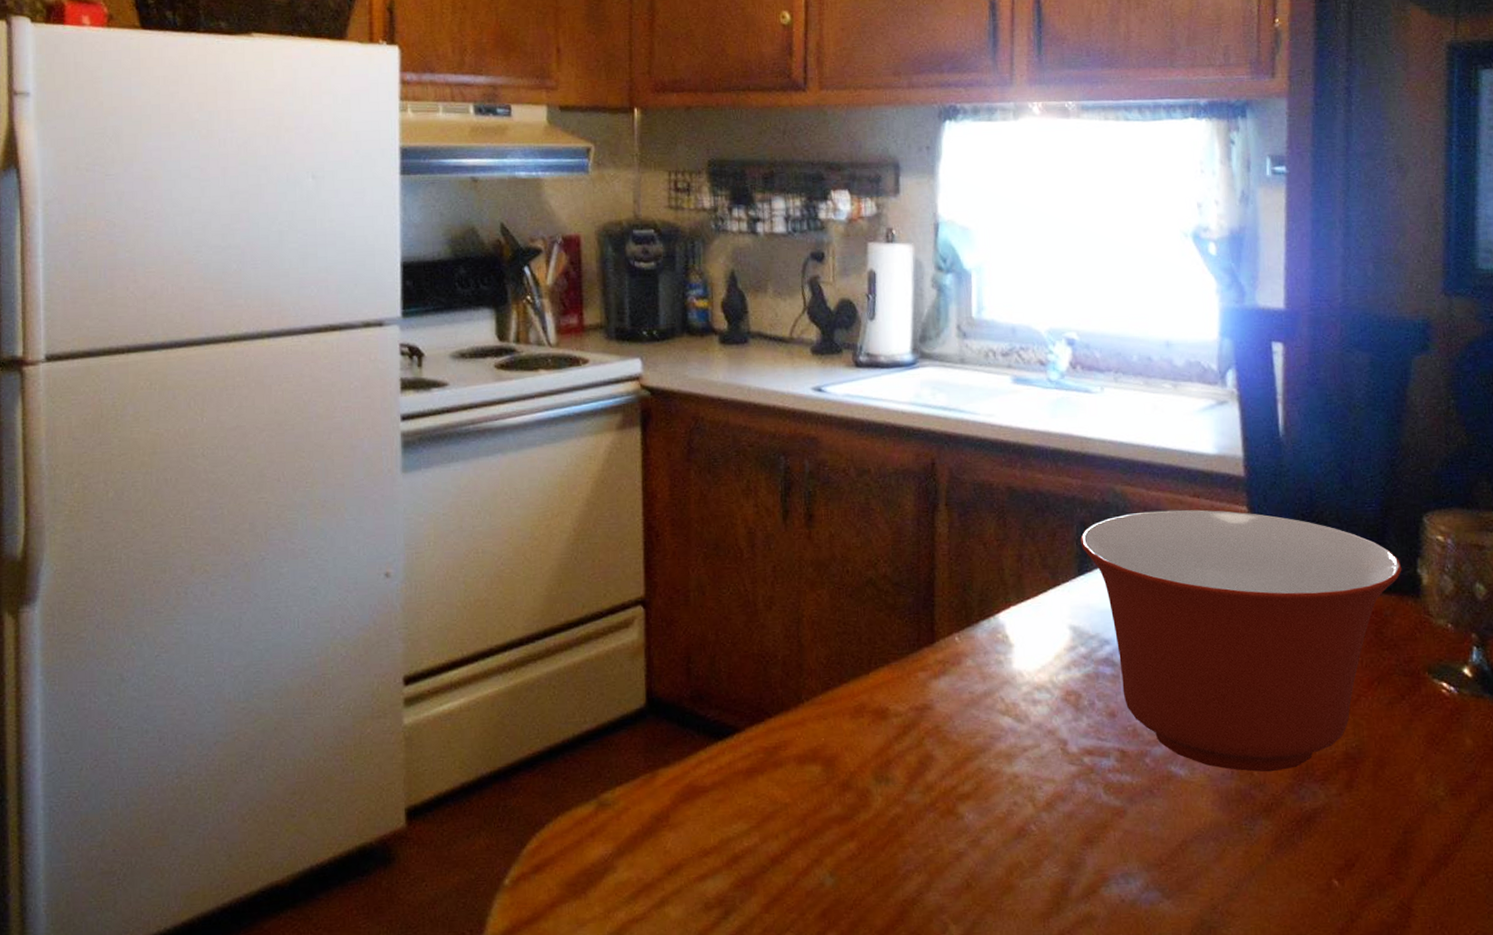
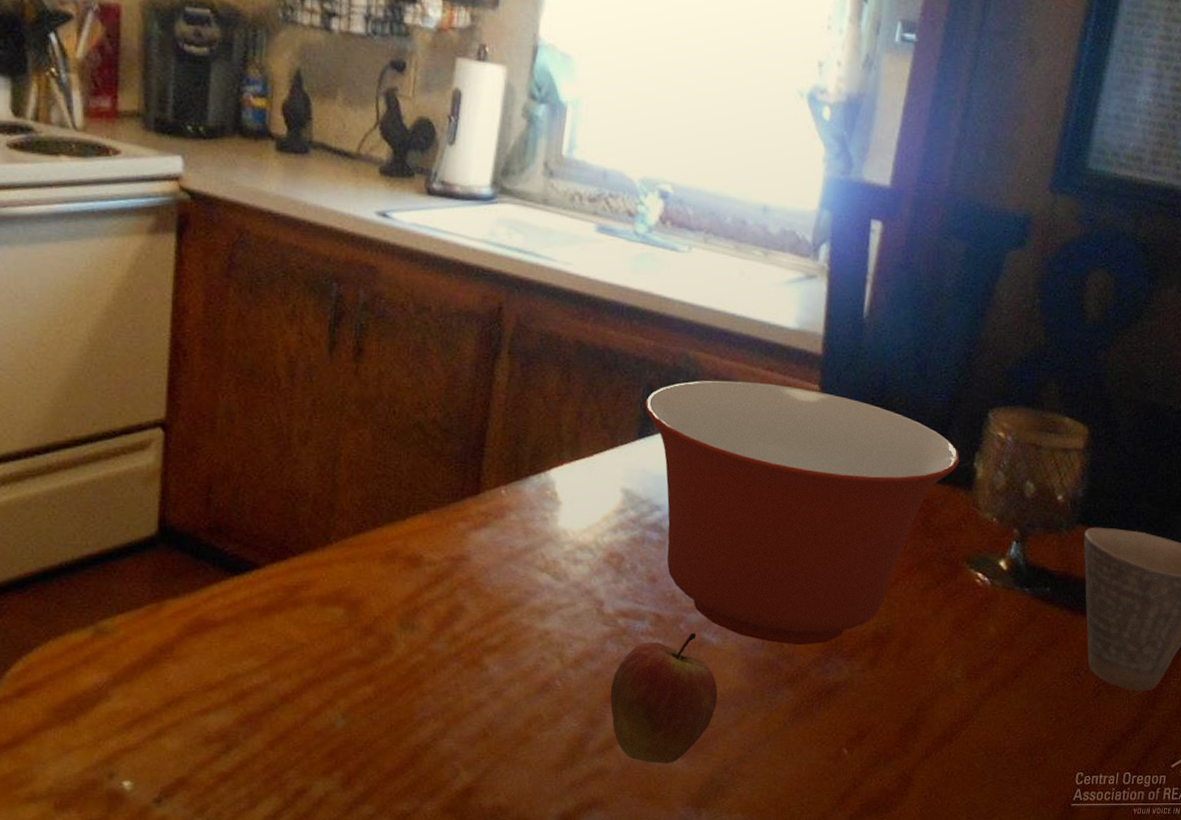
fruit: none [1085,766,1195,907] -> present [610,632,718,763]

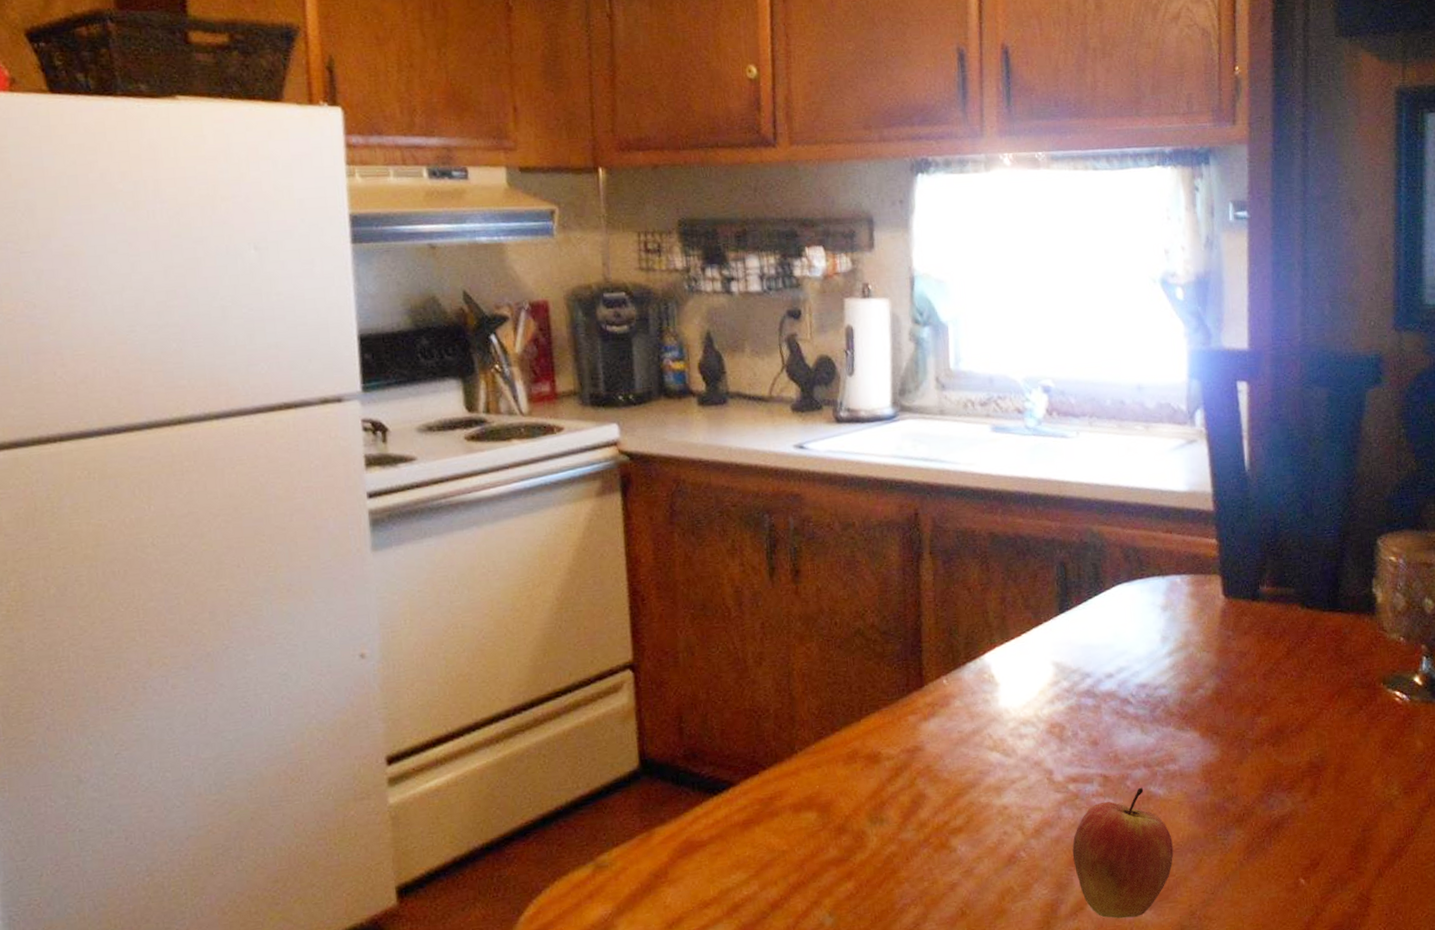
mixing bowl: present [644,380,960,645] -> none [1060,544,1359,786]

